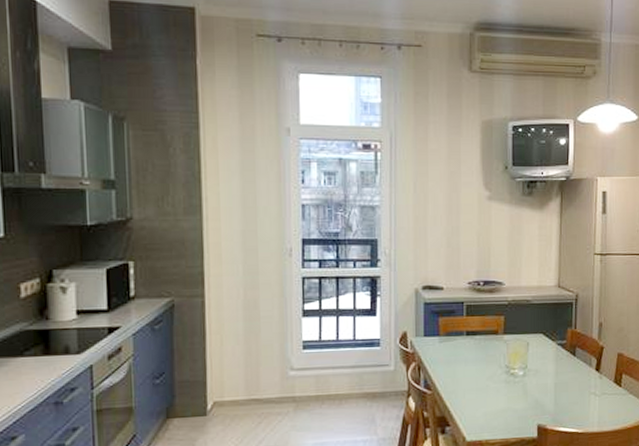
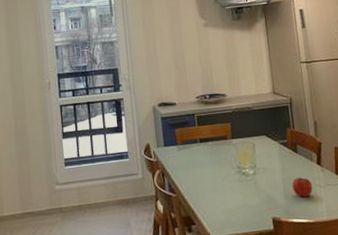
fruit: none [564,383,587,405] -> present [292,177,313,197]

